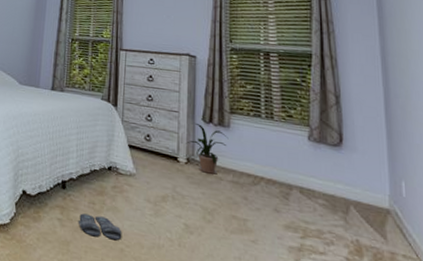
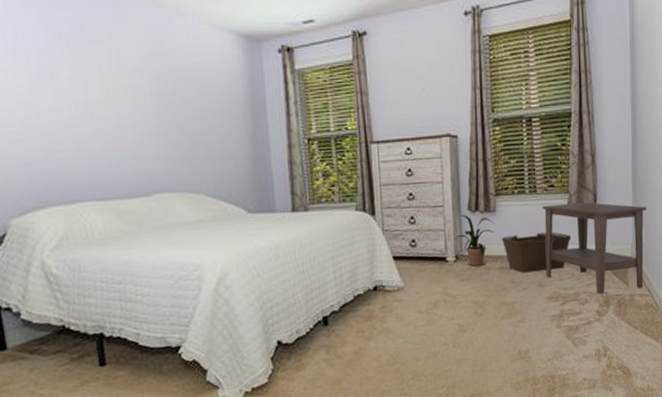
slippers: present [78,213,122,241] -> none [347,342,397,367]
bicycle basket: none [235,152,313,200] -> present [502,232,572,273]
side table: none [279,132,408,249] -> present [542,201,647,294]

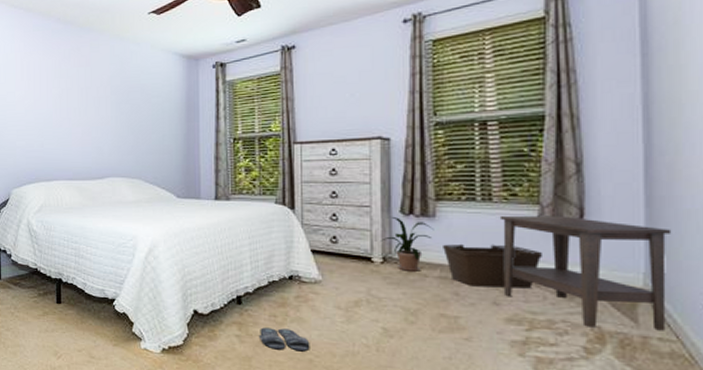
slippers: none [347,342,397,367] -> present [258,327,310,352]

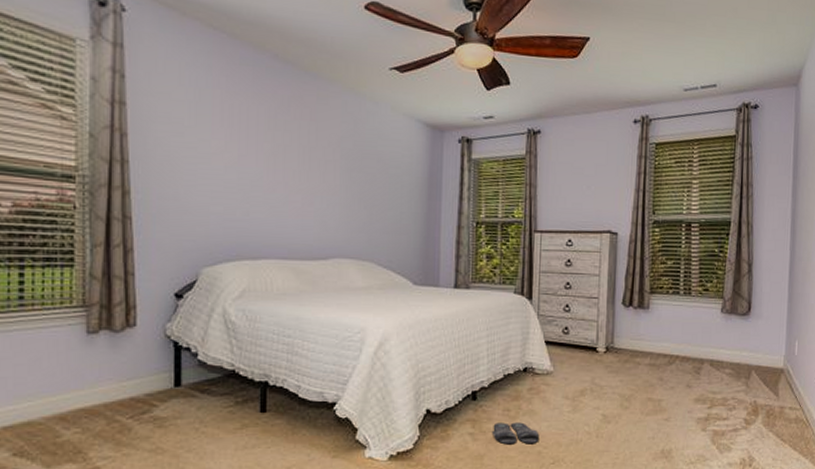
house plant: present [380,216,434,271] -> none [604,307,648,360]
bicycle basket: present [443,243,544,289] -> none [653,333,723,372]
side table: present [499,215,672,331] -> none [694,308,802,402]

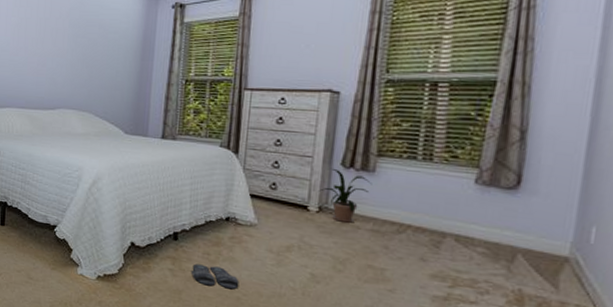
house plant: none [604,307,648,360] -> present [318,167,373,223]

